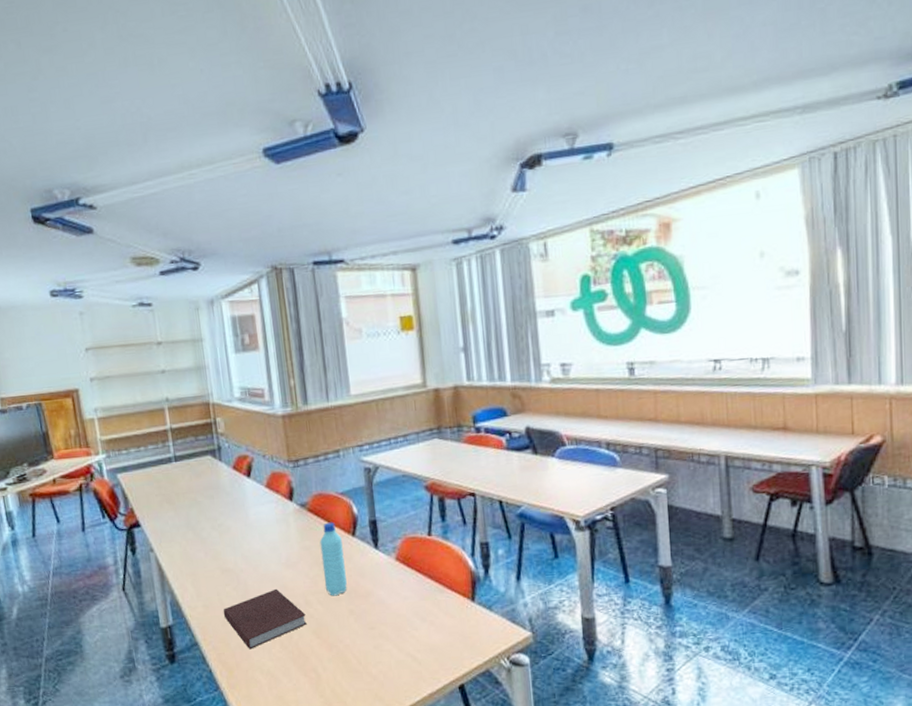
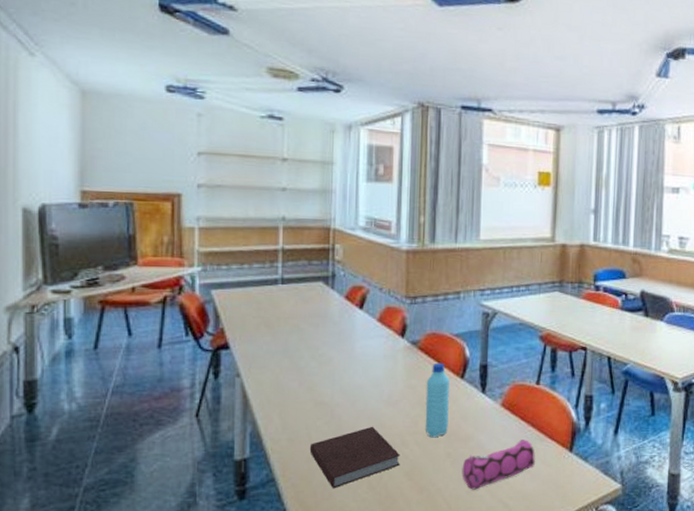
pencil case: none [366,592,438,645] -> present [462,440,535,490]

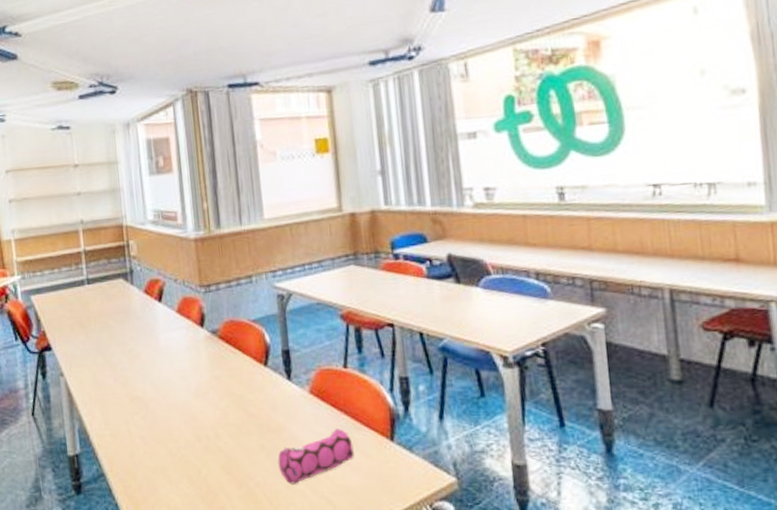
notebook: present [309,426,400,489] -> none [130,419,216,484]
water bottle: present [425,362,450,438] -> none [230,350,259,430]

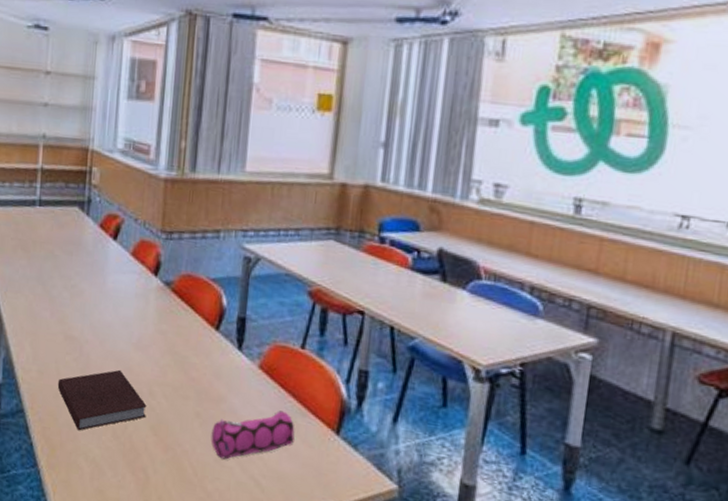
notebook: none [130,419,216,484] -> present [57,369,147,431]

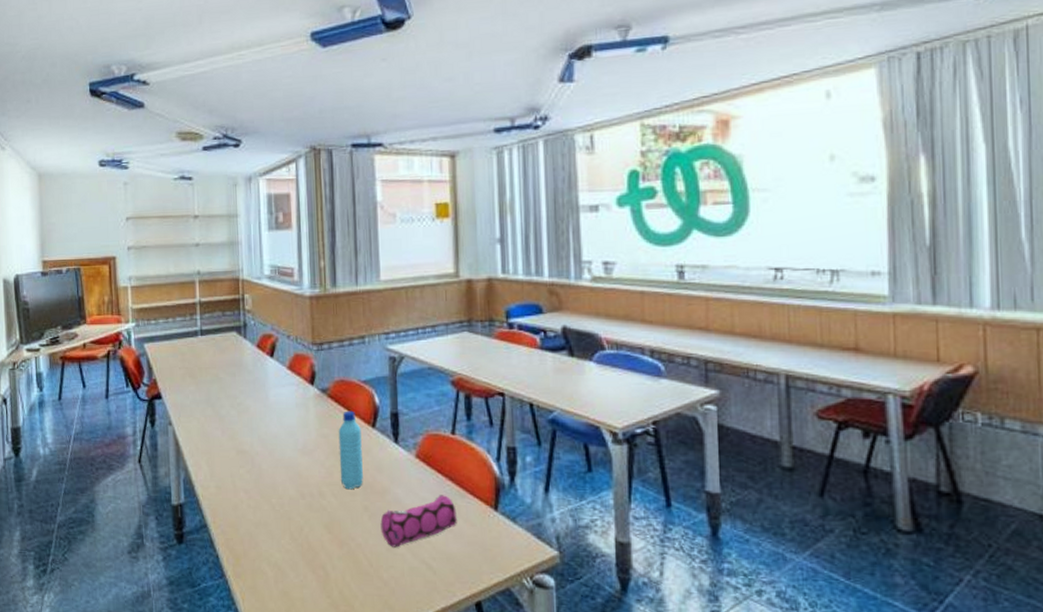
notebook: present [57,369,147,431] -> none [235,475,319,538]
water bottle: none [174,308,203,393] -> present [338,410,363,490]

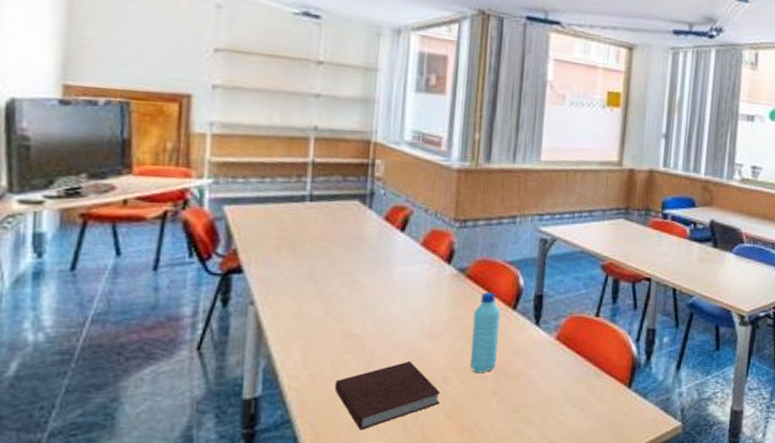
notebook: none [235,475,319,538] -> present [334,361,440,431]
pencil case: present [380,495,457,548] -> none [509,375,591,430]

